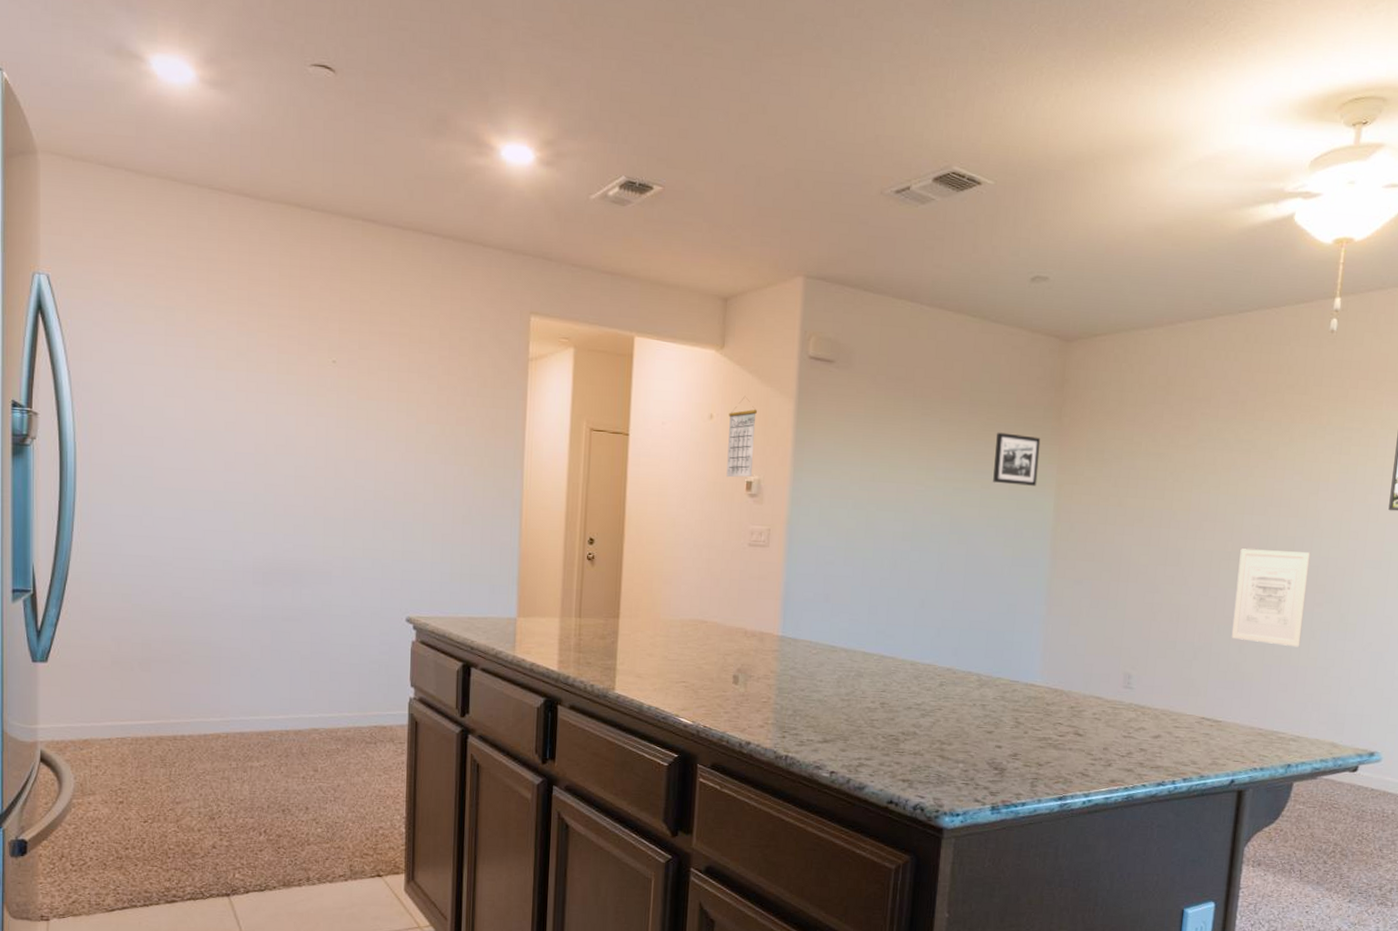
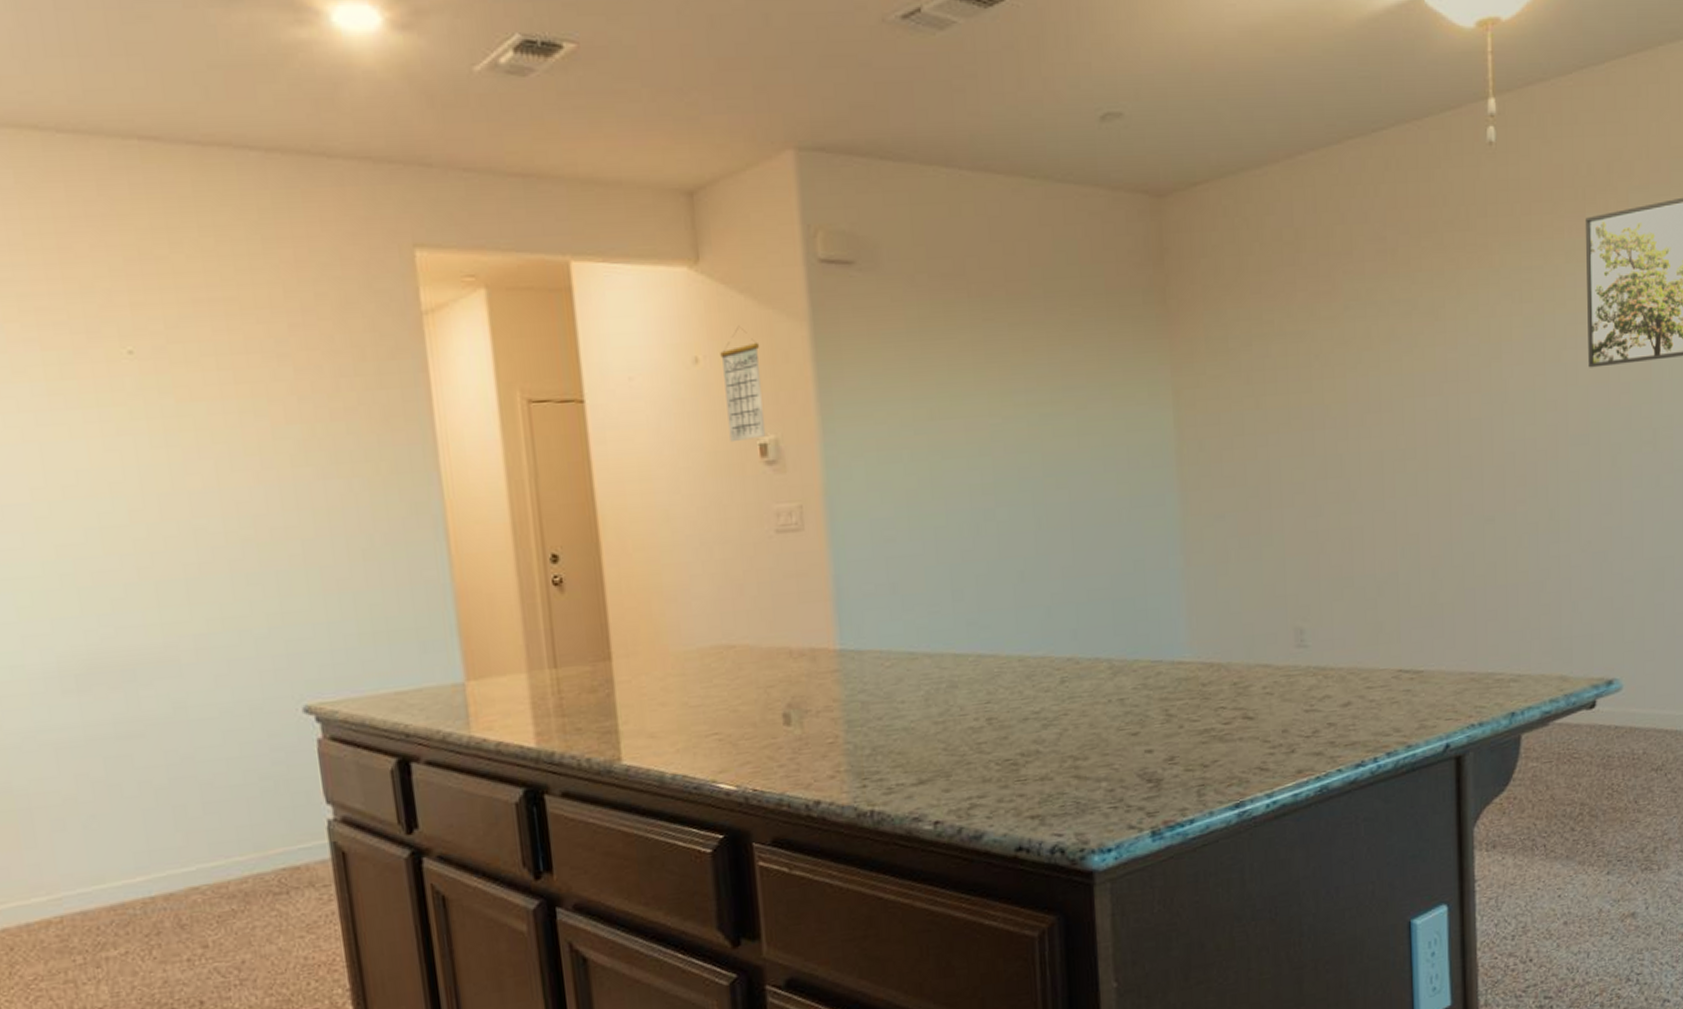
picture frame: present [993,432,1041,486] -> none [1086,330,1148,400]
wall art: present [1231,548,1311,648] -> none [1416,436,1506,562]

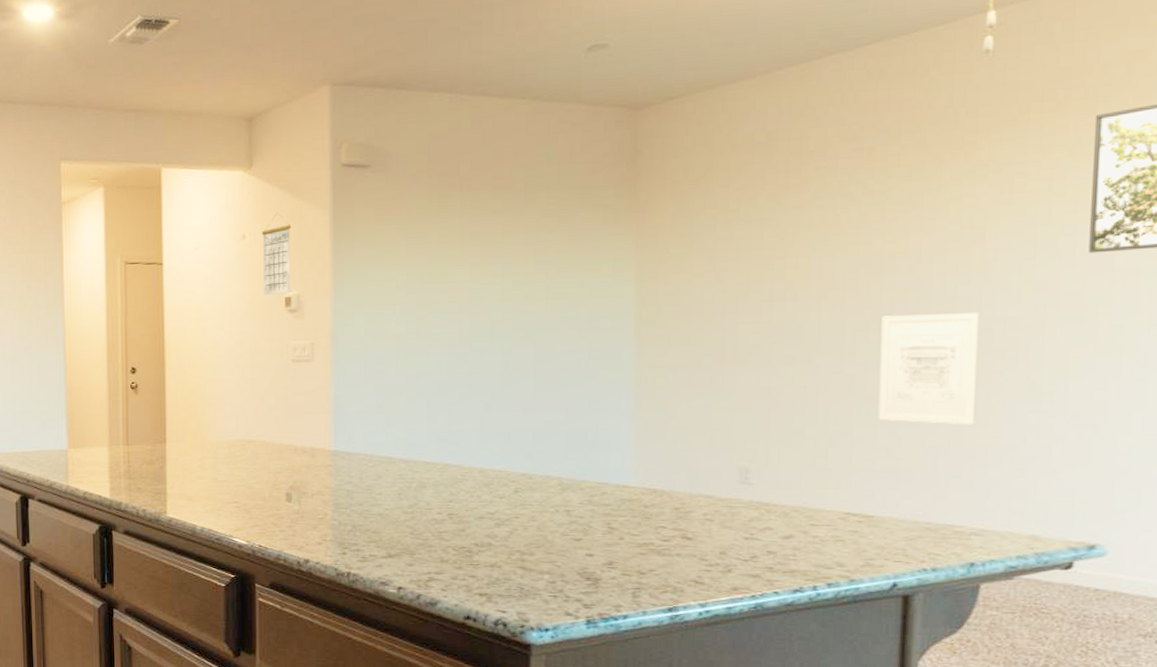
wall art: none [1416,436,1506,562] -> present [878,313,980,425]

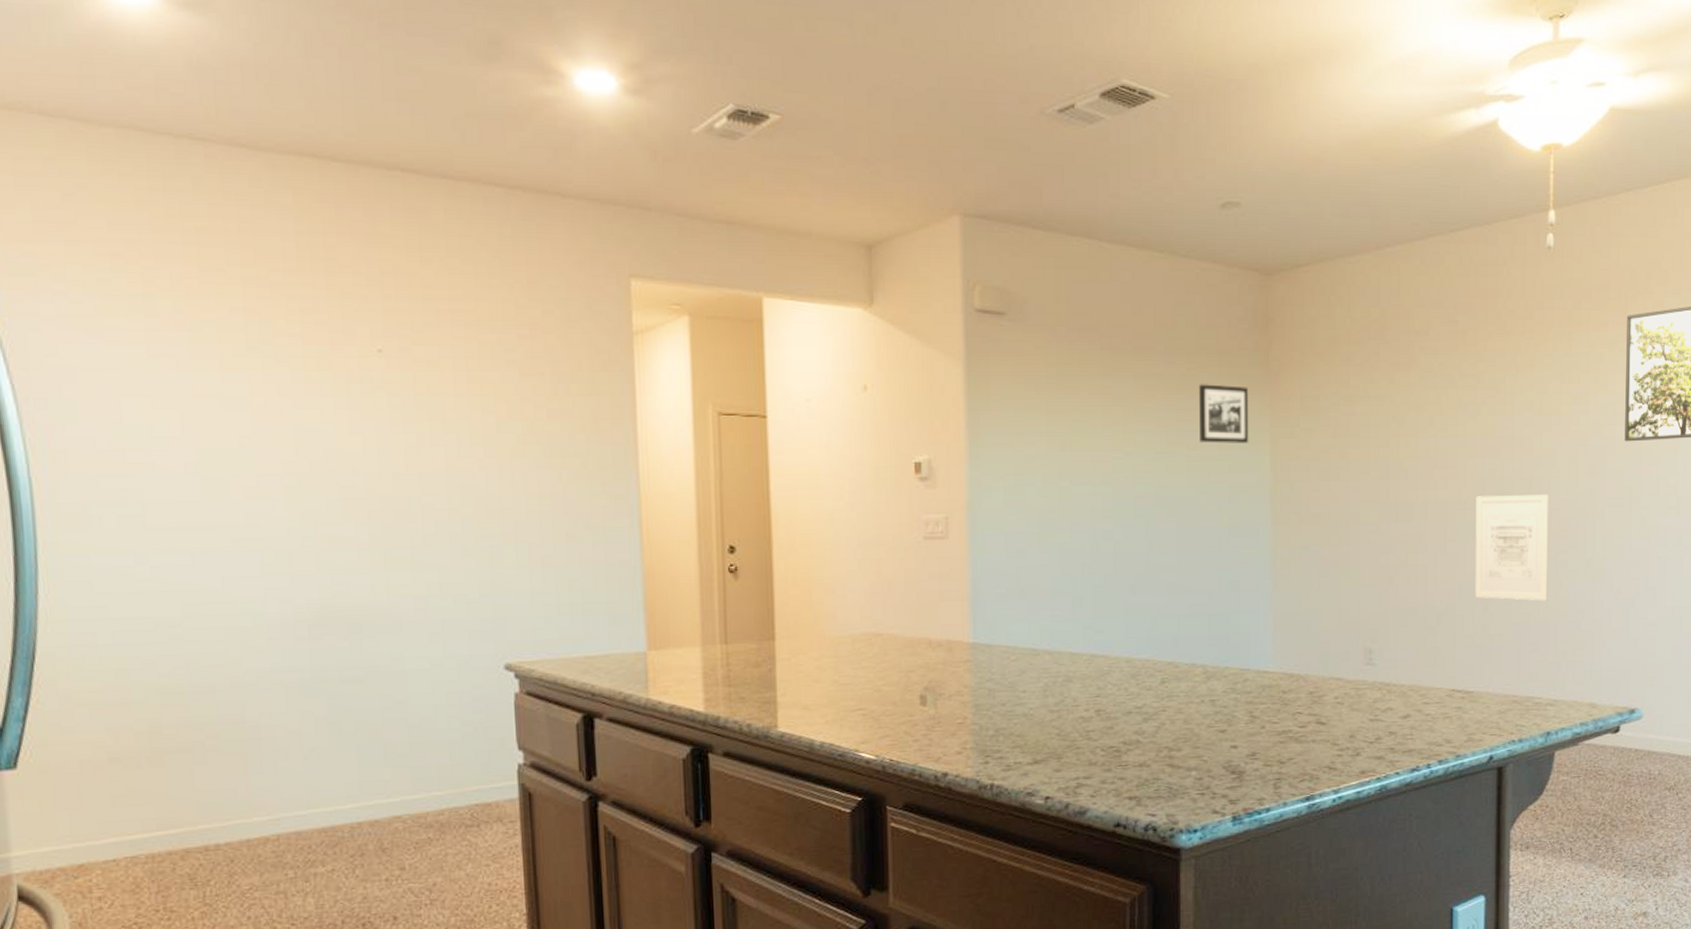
calendar: present [262,212,292,296] -> none [886,361,921,460]
picture frame: none [559,217,613,272] -> present [1199,384,1249,443]

